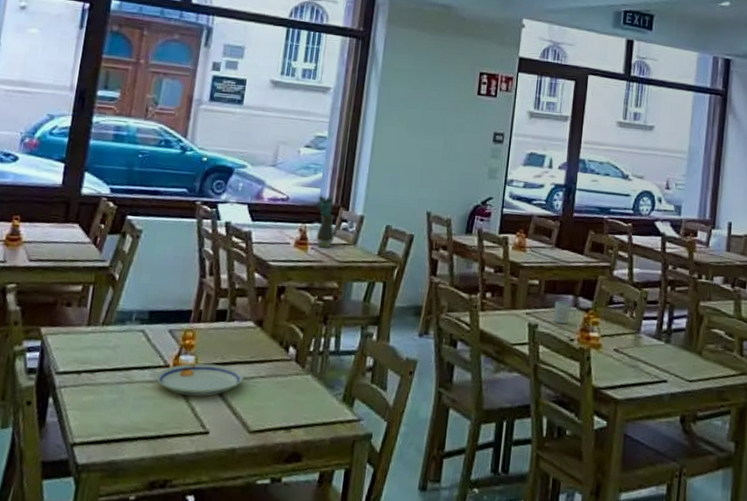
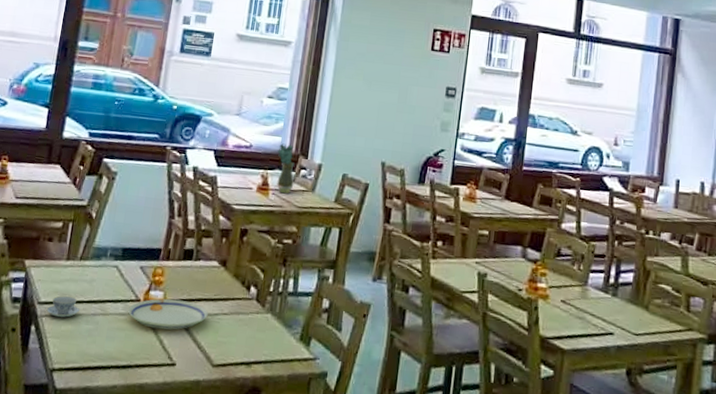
teacup: none [65,364,103,388] -> present [46,295,80,318]
mug: present [553,301,576,325] -> none [502,251,525,275]

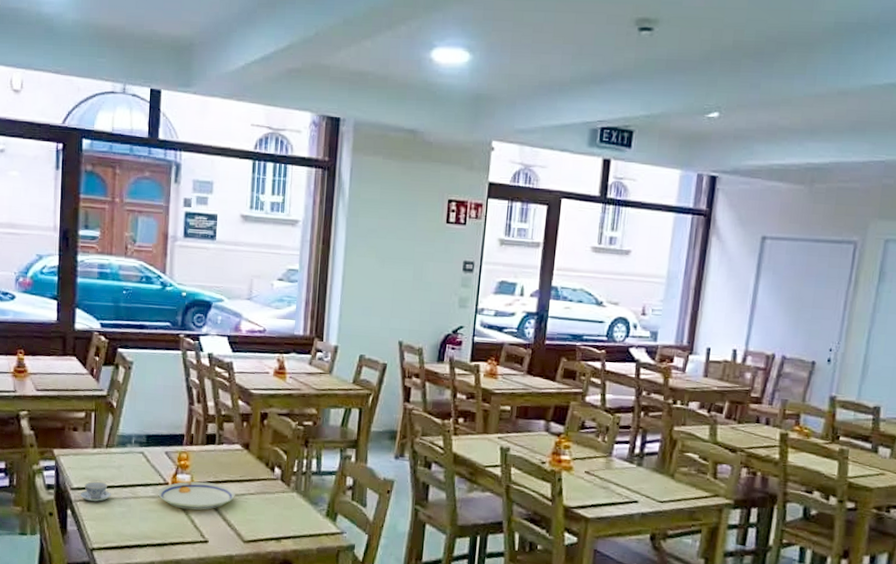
vase: present [277,142,295,194] -> none [292,325,311,377]

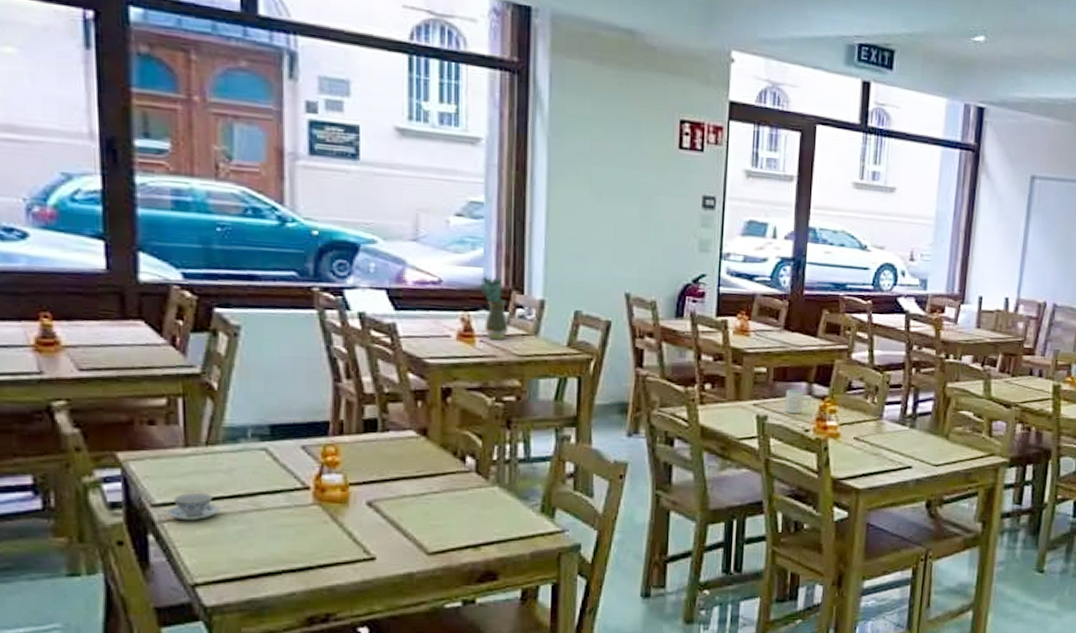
plate: present [158,481,235,511] -> none [294,482,411,520]
vase: none [292,325,311,377] -> present [480,274,509,340]
mug: none [525,425,548,448] -> present [784,389,811,414]

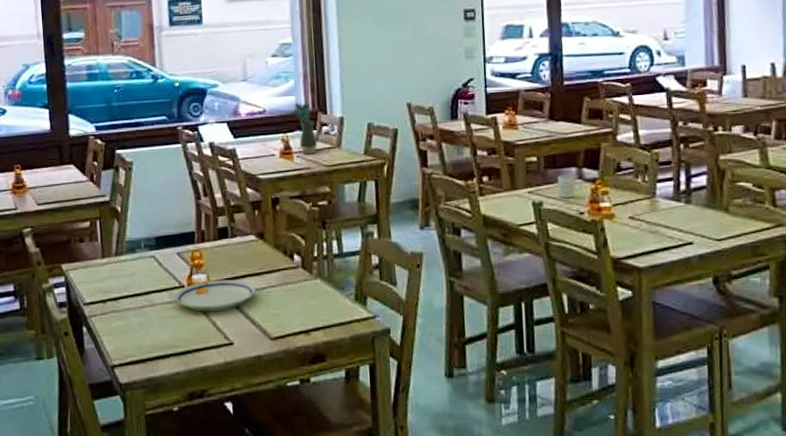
teacup: present [167,492,221,521] -> none [93,292,127,315]
plate: none [294,482,411,520] -> present [174,279,256,312]

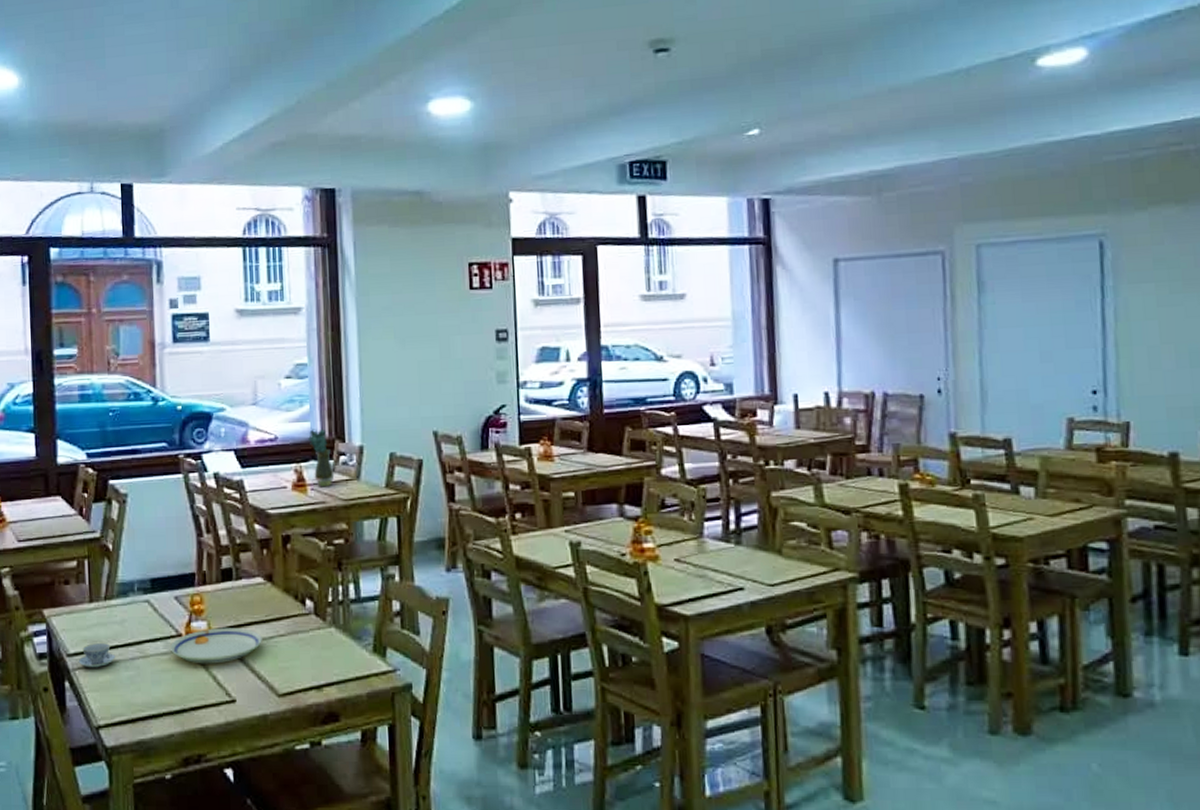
teacup: none [93,292,127,315] -> present [78,642,116,668]
mug: present [557,175,582,199] -> none [596,512,624,538]

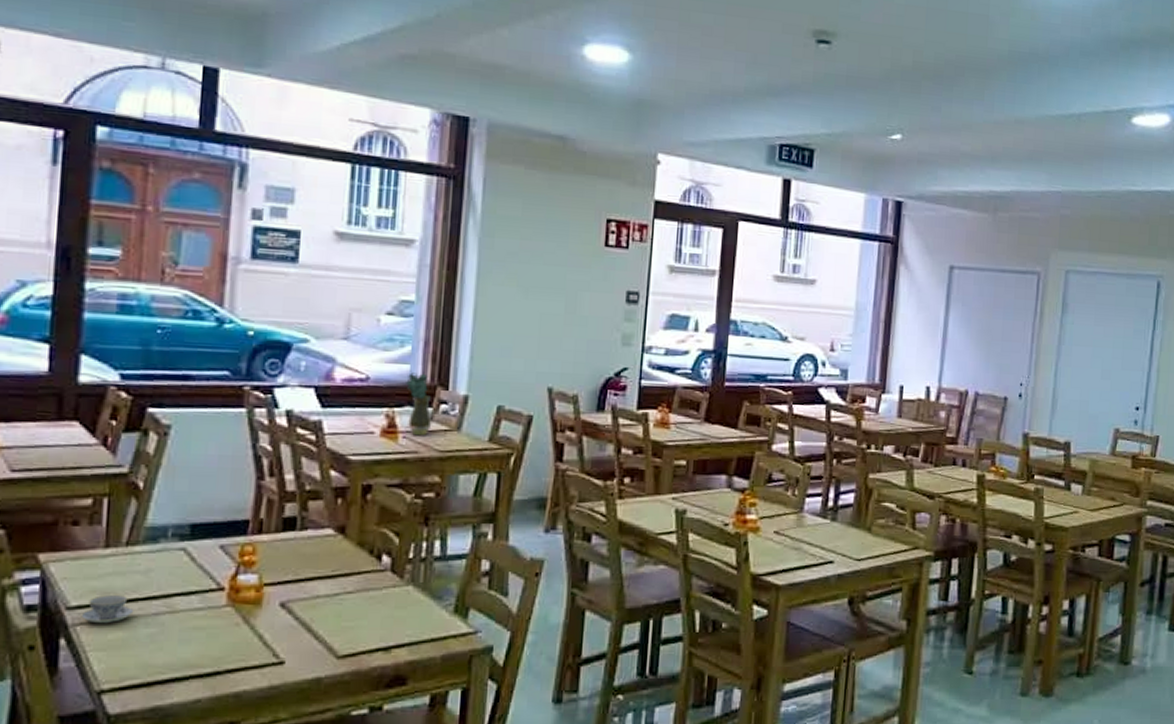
plate: present [170,627,262,664] -> none [208,582,325,622]

